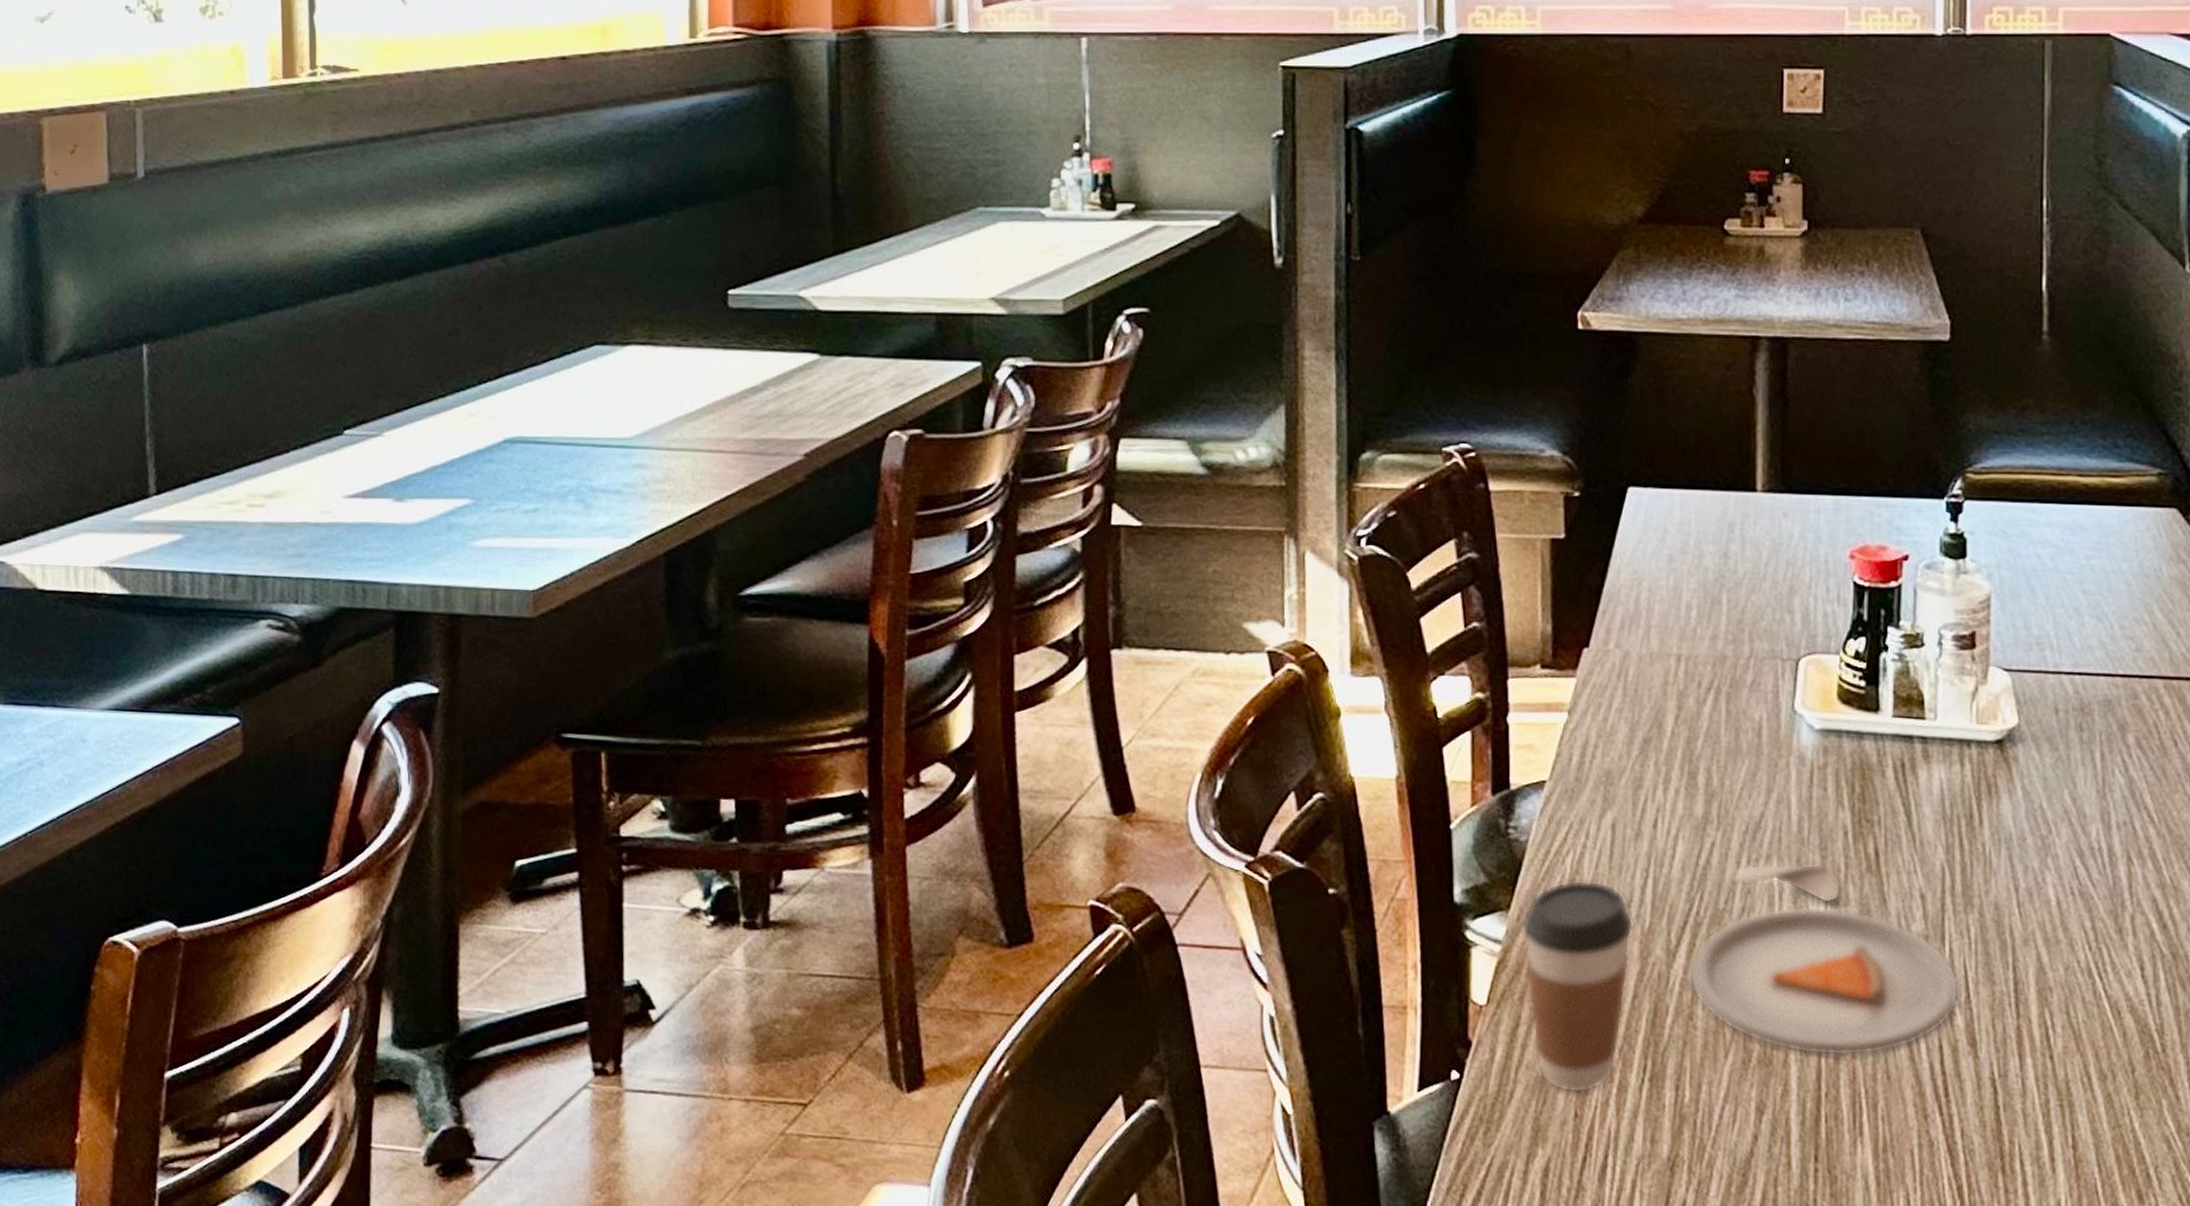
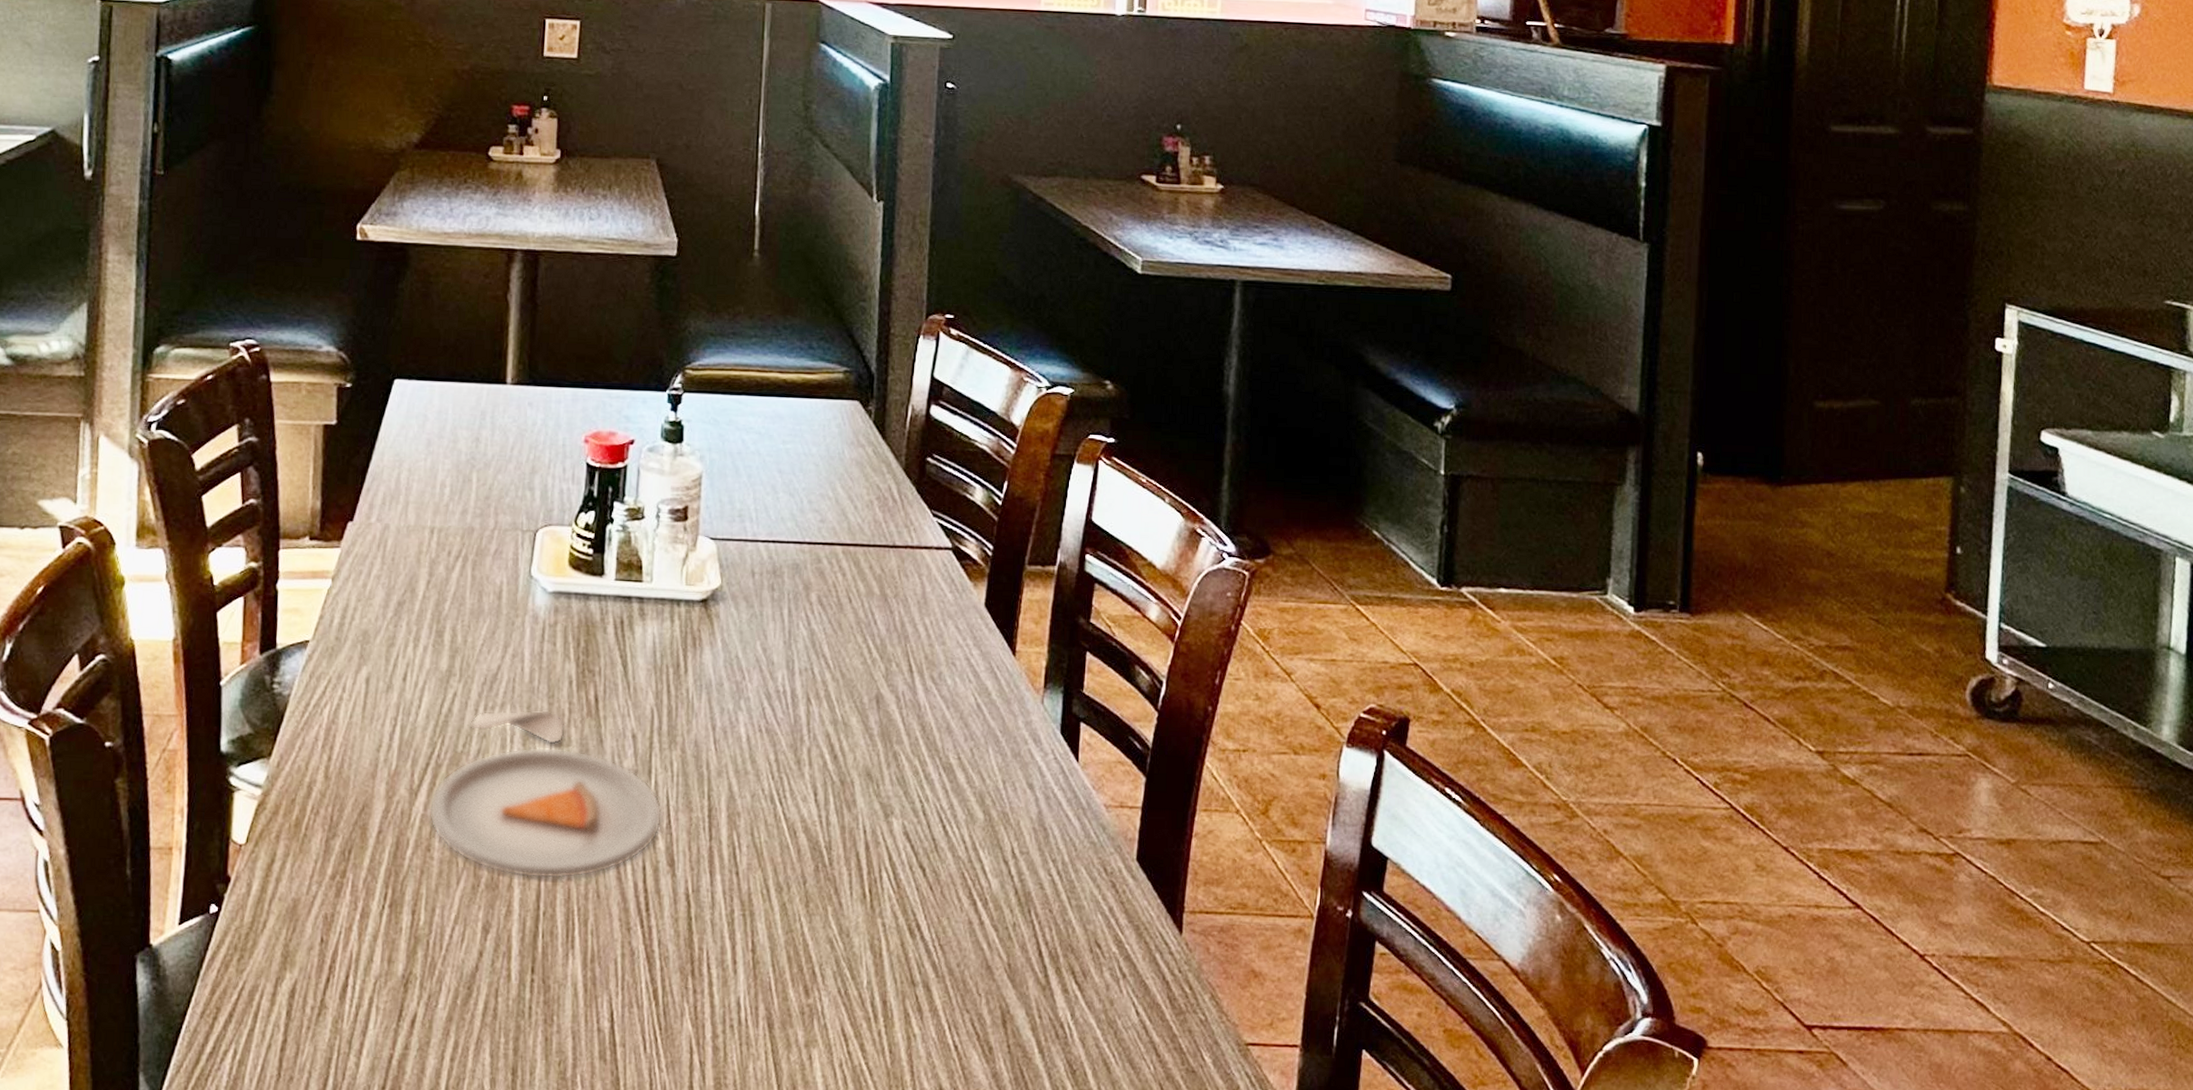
coffee cup: present [1521,880,1634,1094] -> none [280,729,382,921]

